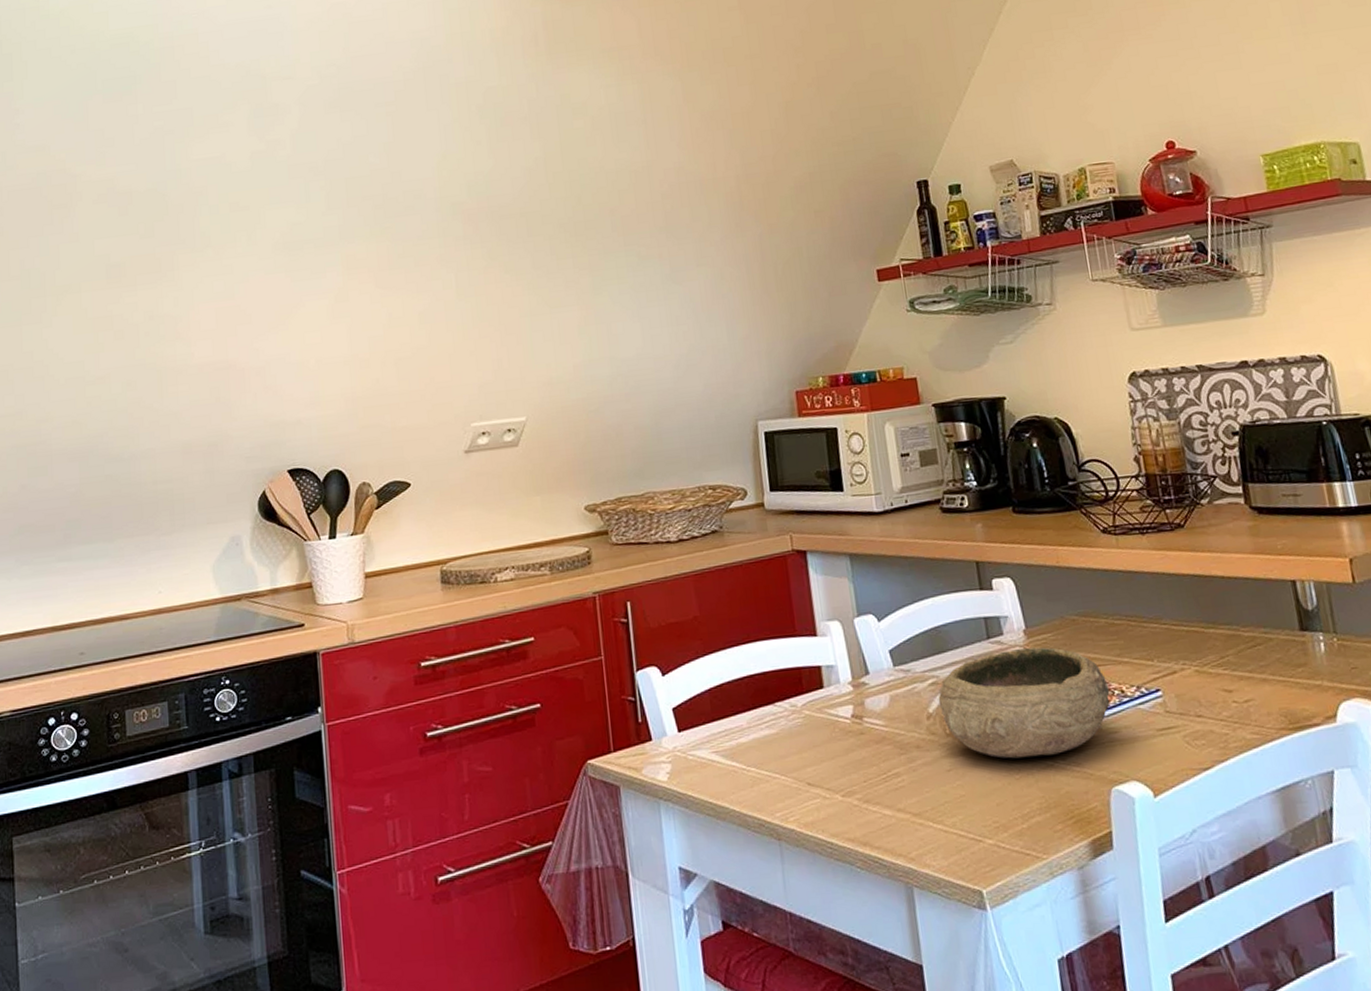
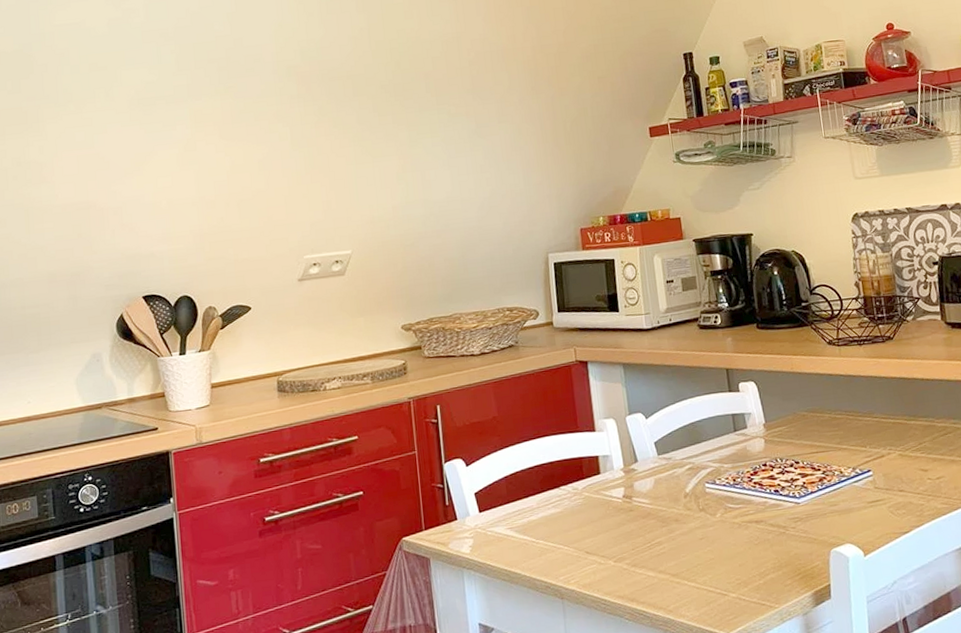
bowl: present [938,647,1110,759] -> none [693,437,832,528]

